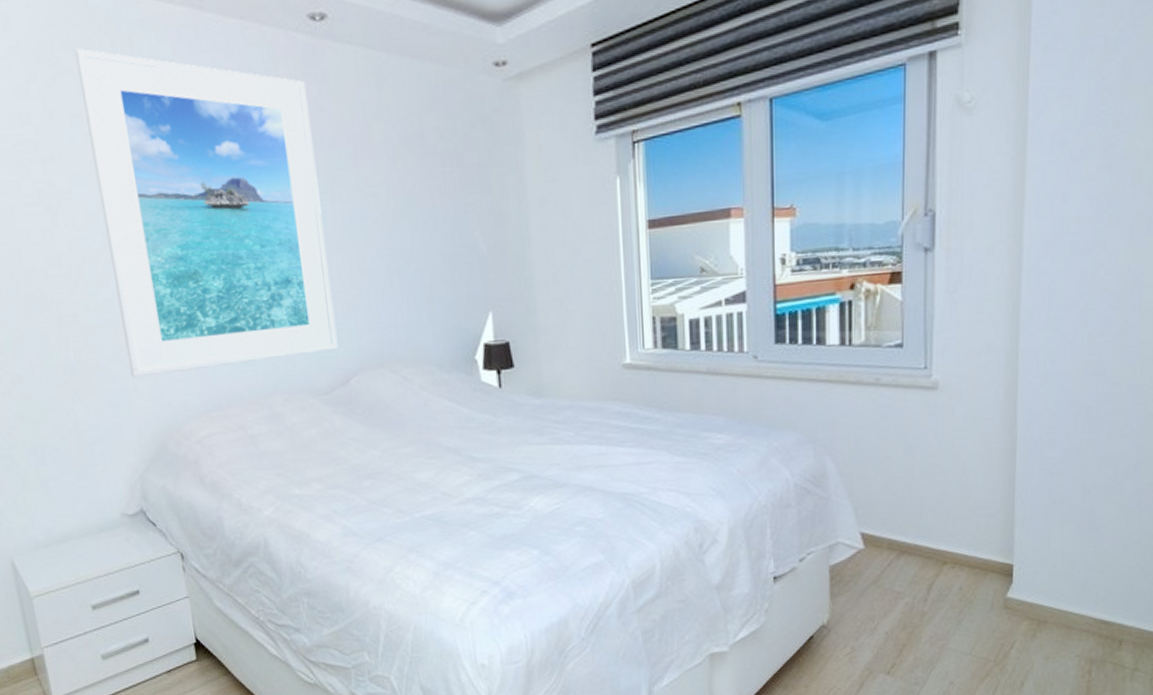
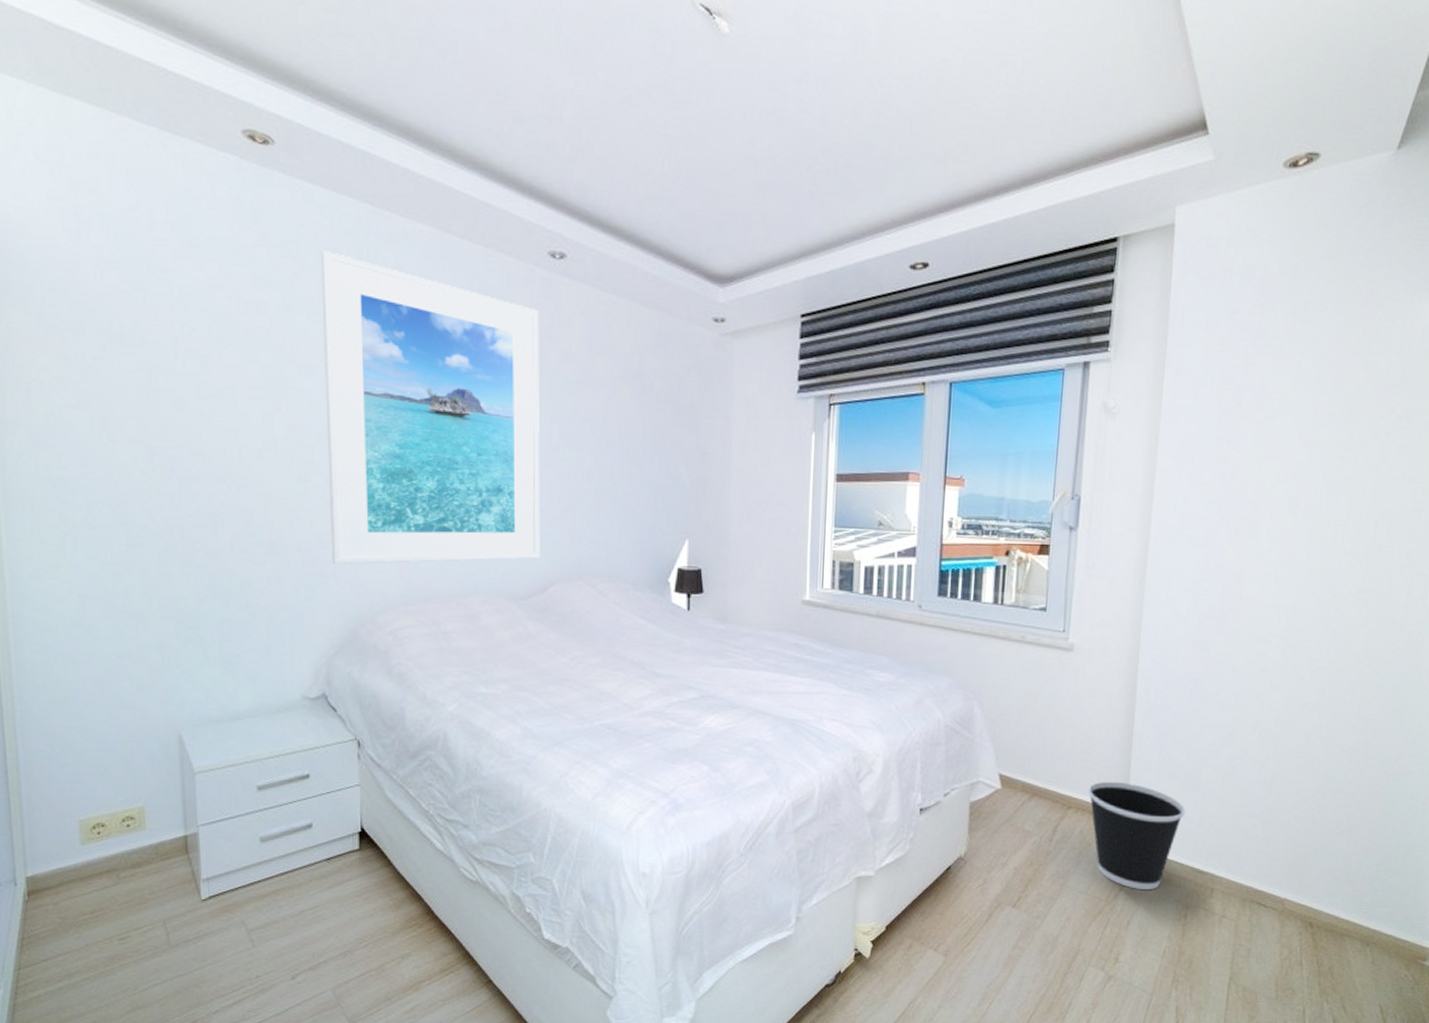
wastebasket: none [965,530,1084,647] -> present [1087,781,1186,889]

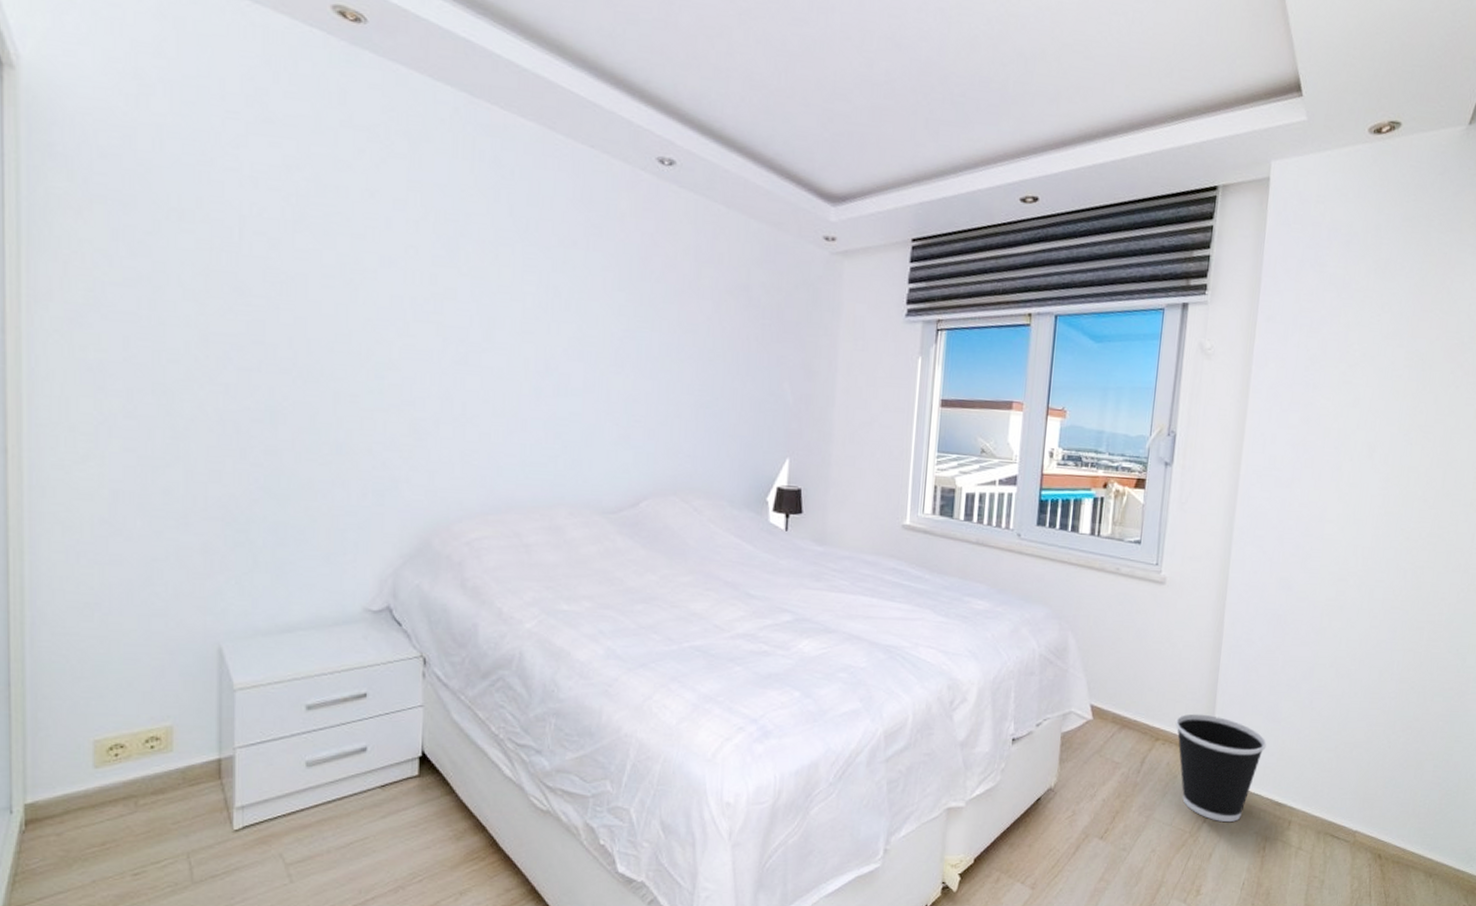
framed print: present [320,249,541,565] -> none [405,136,644,472]

